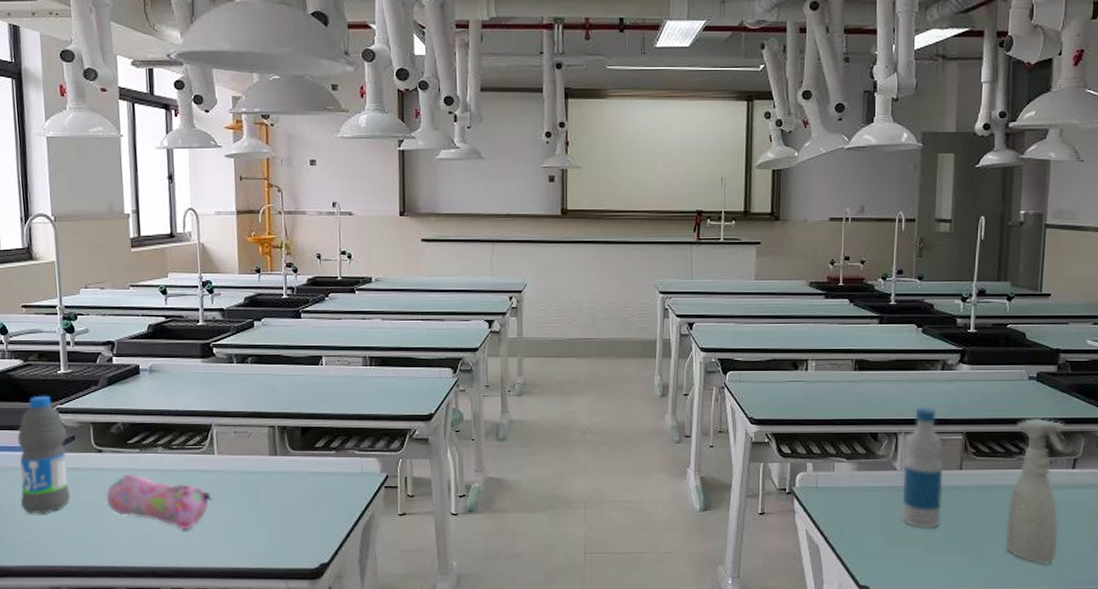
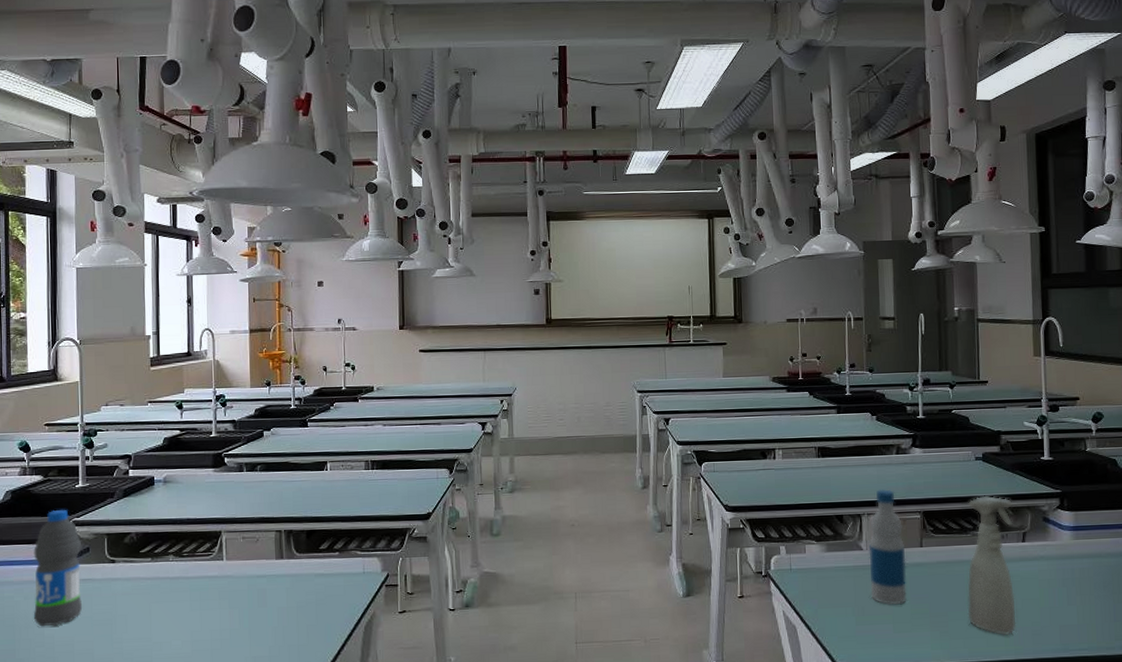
pencil case: present [106,473,212,530] -> none [117,582,220,636]

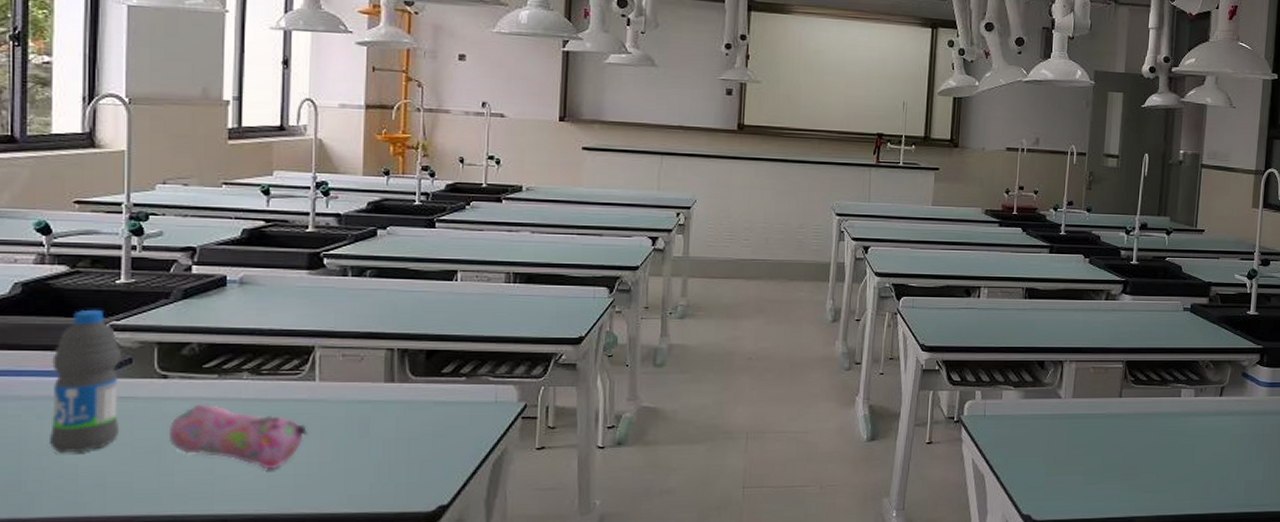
pencil case: none [117,582,220,636] -> present [168,403,308,470]
bottle: present [868,489,907,605] -> none [1065,336,1104,455]
spray bottle: present [967,496,1017,636] -> none [1158,348,1214,490]

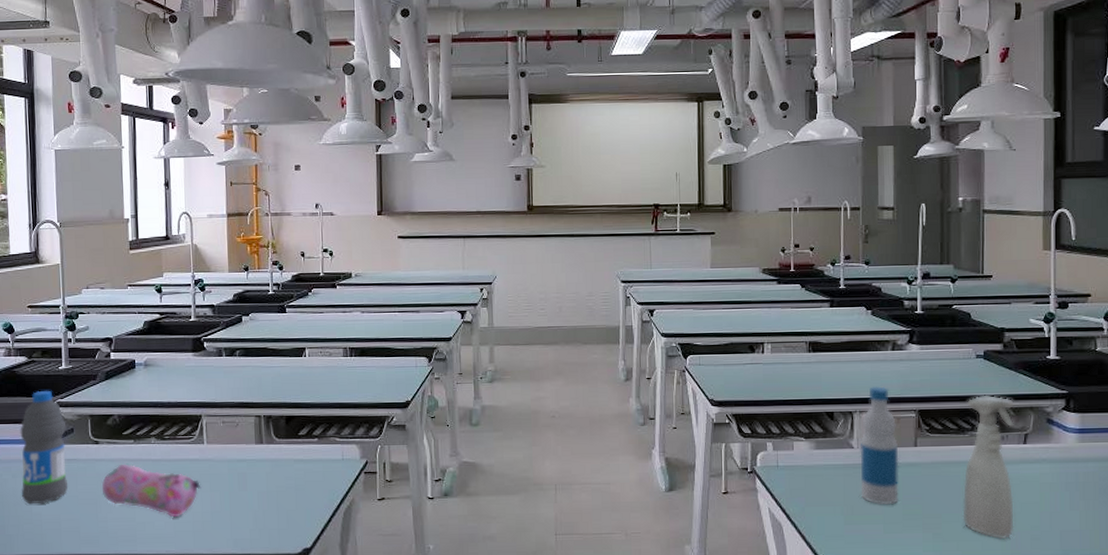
bottle: none [1065,336,1104,455] -> present [860,386,899,504]
spray bottle: none [1158,348,1214,490] -> present [962,395,1014,540]

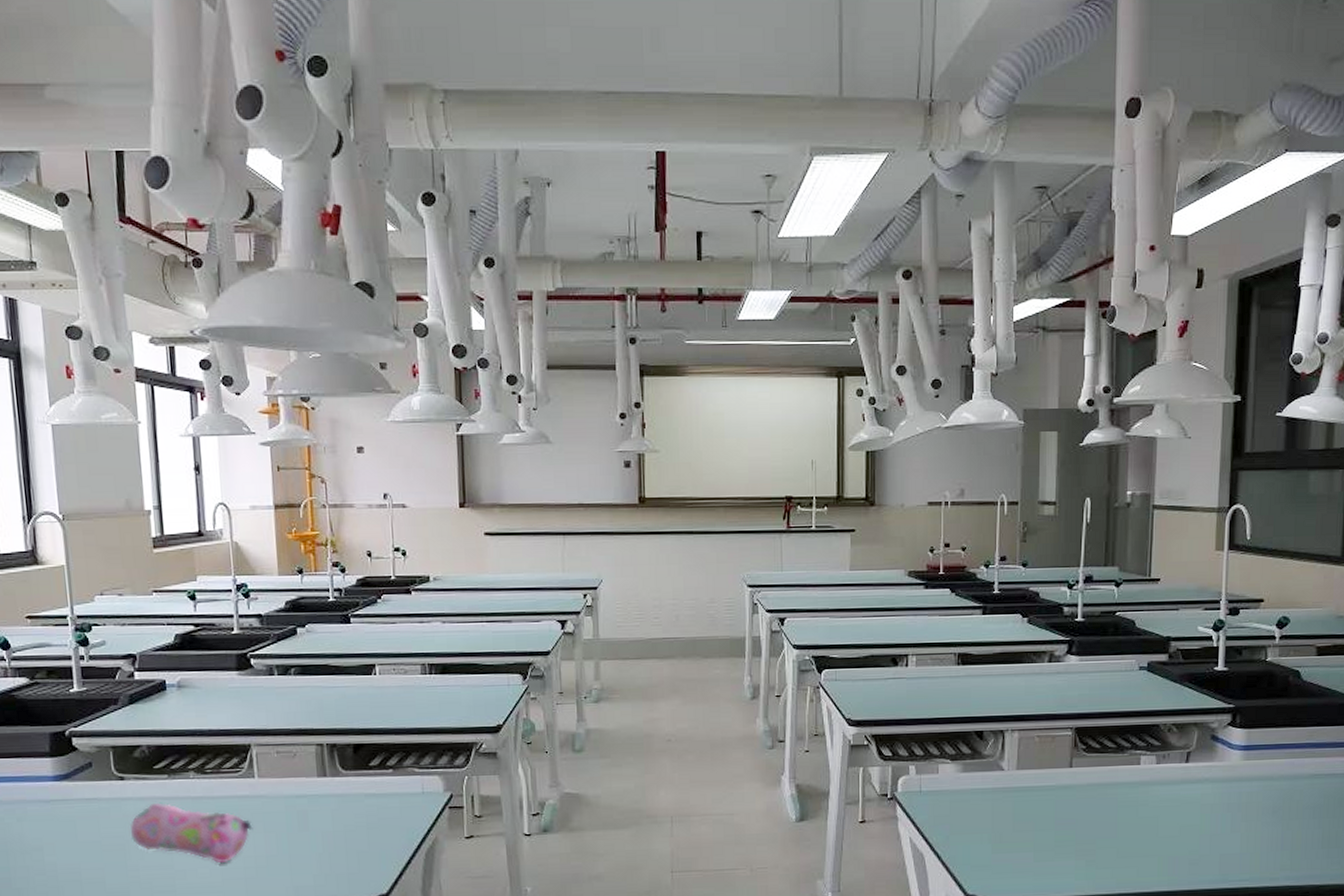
water bottle: present [20,390,68,505] -> none [24,717,88,853]
bottle: present [860,386,899,504] -> none [1010,702,1053,831]
spray bottle: present [962,395,1014,540] -> none [1118,711,1177,866]

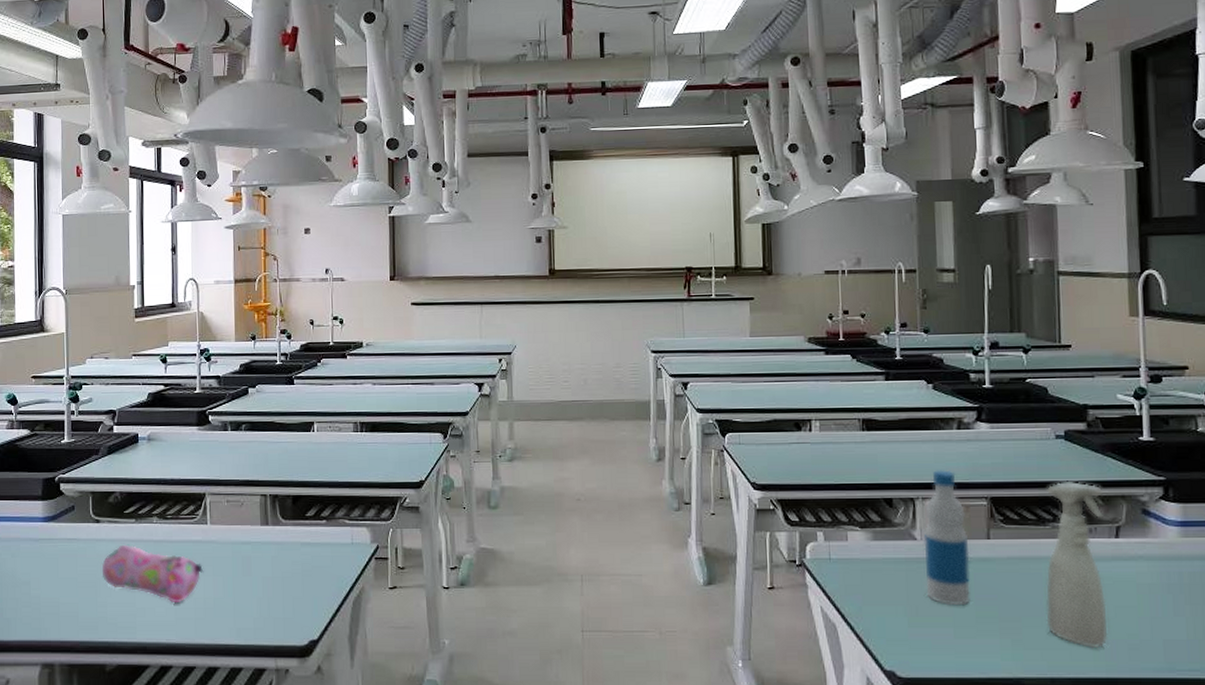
bottle: none [1010,702,1053,831] -> present [923,470,970,605]
spray bottle: none [1118,711,1177,866] -> present [1046,482,1108,649]

